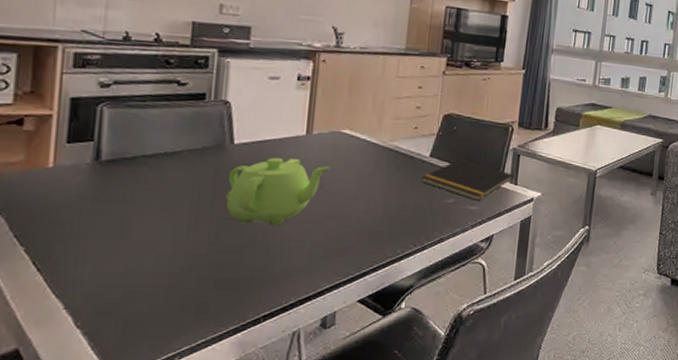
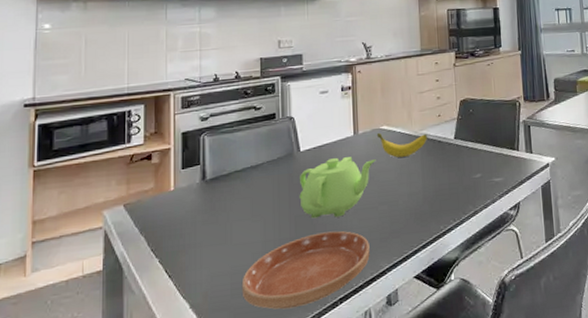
saucer: none [137,240,309,321] -> present [241,231,370,310]
banana: none [335,136,399,168] -> present [376,132,428,158]
notepad: present [421,158,514,201] -> none [451,136,528,173]

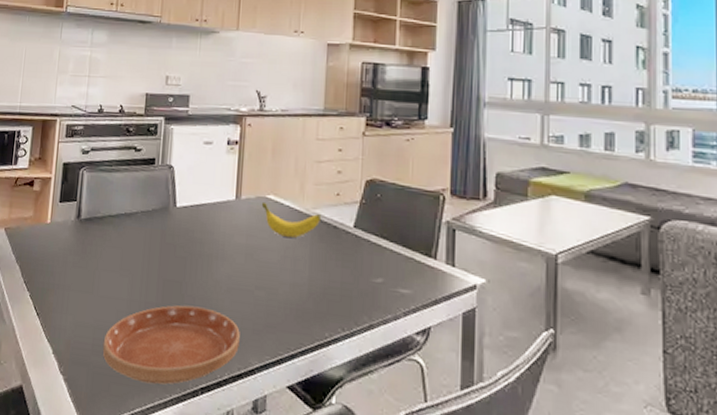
teapot: present [299,157,376,219] -> none [170,222,258,293]

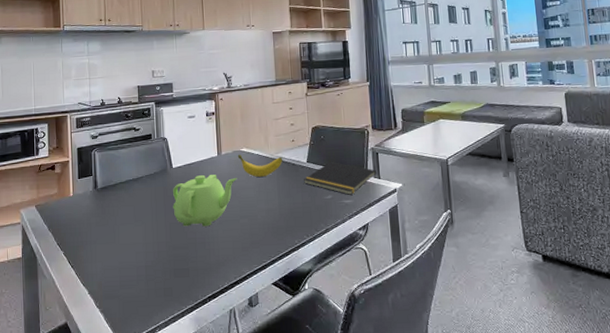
saucer: present [102,305,240,385] -> none [128,238,234,302]
teapot: none [170,222,258,293] -> present [173,175,237,227]
notepad: none [346,230,450,283] -> present [304,161,377,195]

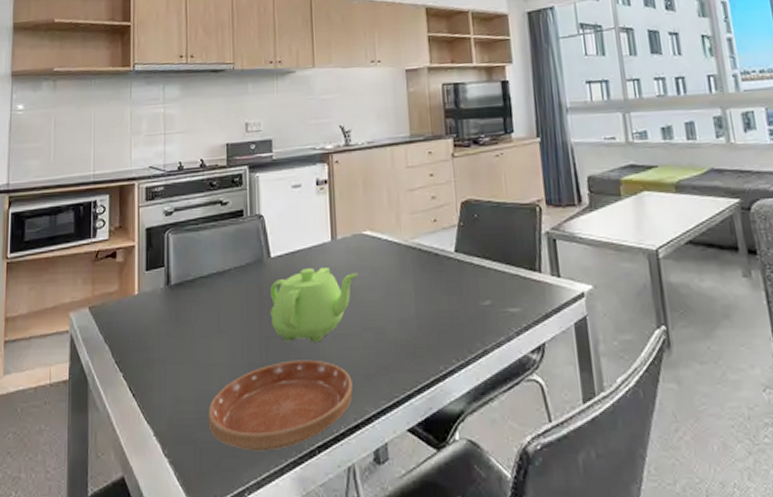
saucer: none [128,238,234,302] -> present [208,359,353,452]
banana: present [237,154,283,177] -> none [358,238,422,272]
notepad: present [304,161,377,195] -> none [451,250,555,300]

